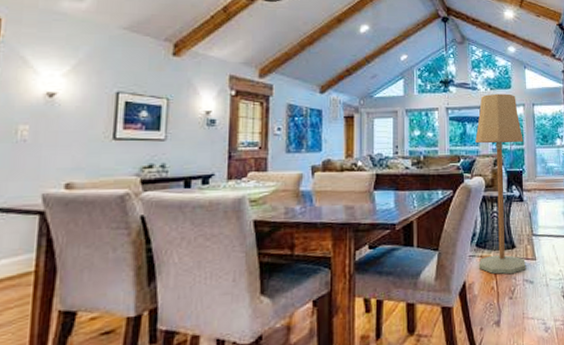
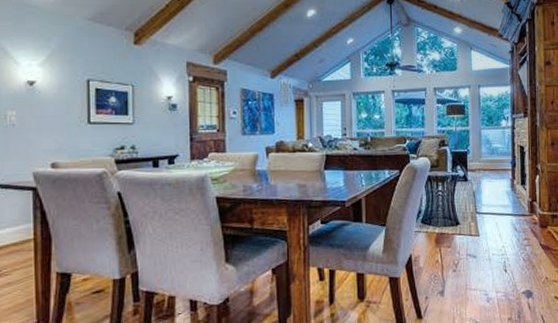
floor lamp: present [475,93,526,275] -> none [421,75,469,249]

